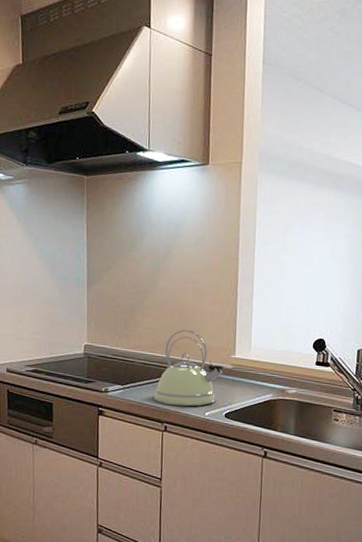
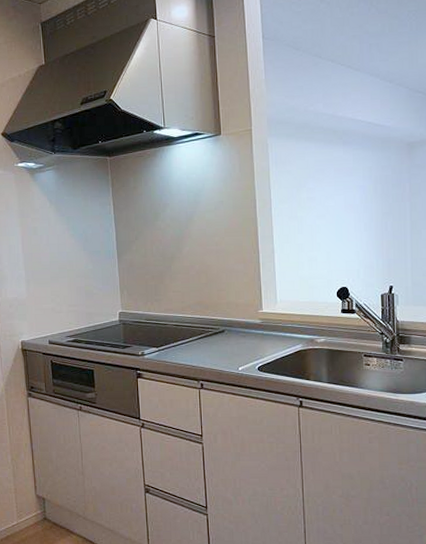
kettle: present [153,329,224,407] -> none [188,289,253,363]

